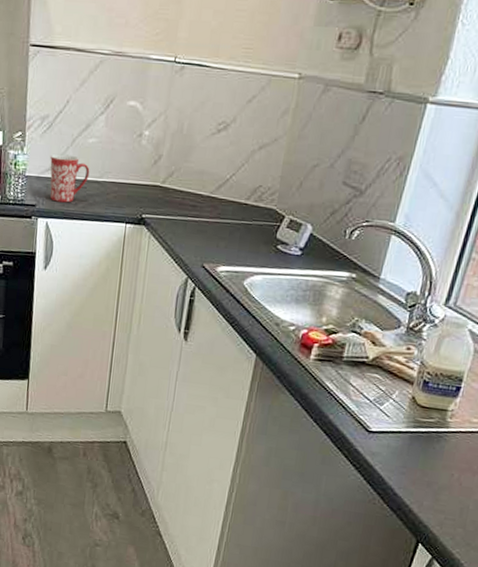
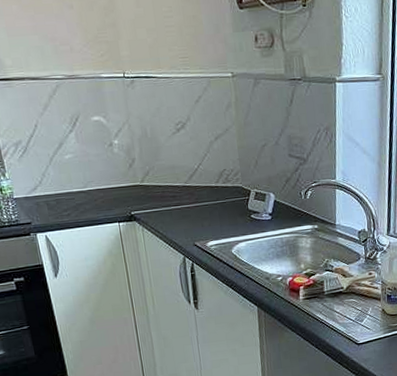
mug: present [49,153,90,203] -> none [32,172,75,216]

